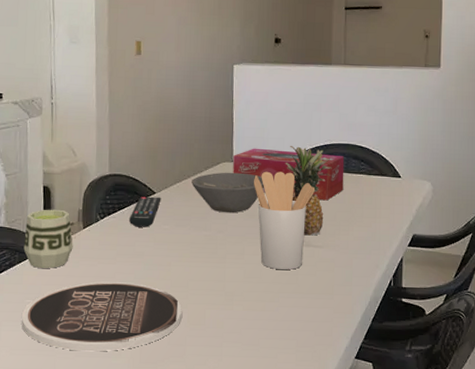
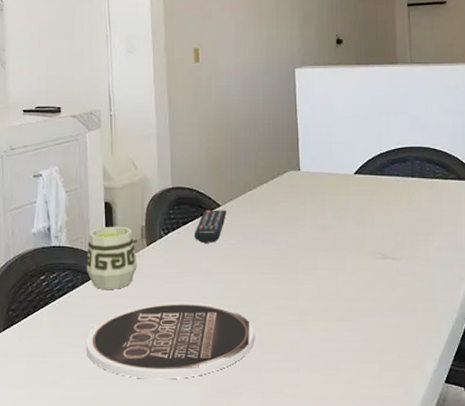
bowl: present [192,172,264,213] -> none [258,181,334,225]
tissue box: present [233,148,345,201] -> none [300,154,419,209]
utensil holder: present [254,171,315,270] -> none [323,179,388,286]
fruit: present [285,146,332,236] -> none [355,151,405,247]

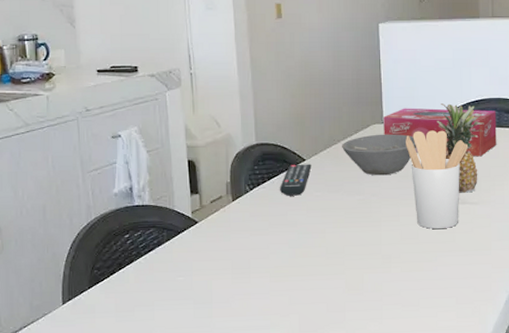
cup: present [86,226,137,290] -> none [171,183,223,245]
plate: present [86,302,254,380] -> none [175,252,339,325]
bowl: none [258,181,334,225] -> present [342,134,416,176]
tissue box: none [300,154,419,209] -> present [383,108,497,157]
utensil holder: none [323,179,388,286] -> present [406,130,468,230]
fruit: none [355,151,405,247] -> present [436,103,484,193]

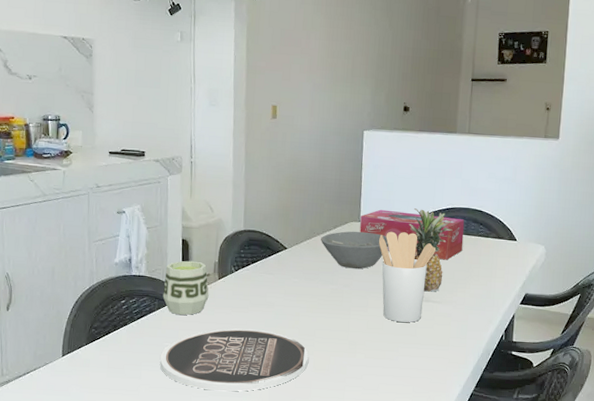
cup: none [171,183,223,245] -> present [163,260,209,316]
plate: none [175,252,339,325] -> present [160,328,308,392]
remote control: present [280,164,312,196] -> none [262,251,292,280]

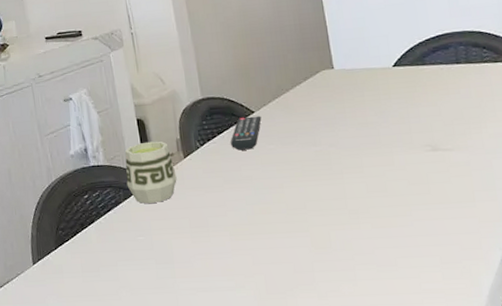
plate: present [160,328,308,392] -> none [136,209,305,286]
remote control: none [262,251,292,280] -> present [231,115,262,151]
bowl: present [321,231,389,269] -> none [291,79,373,125]
tissue box: present [360,209,465,260] -> none [333,45,467,98]
utensil holder: present [379,231,436,323] -> none [360,71,433,181]
fruit: present [409,208,453,292] -> none [393,41,450,139]

